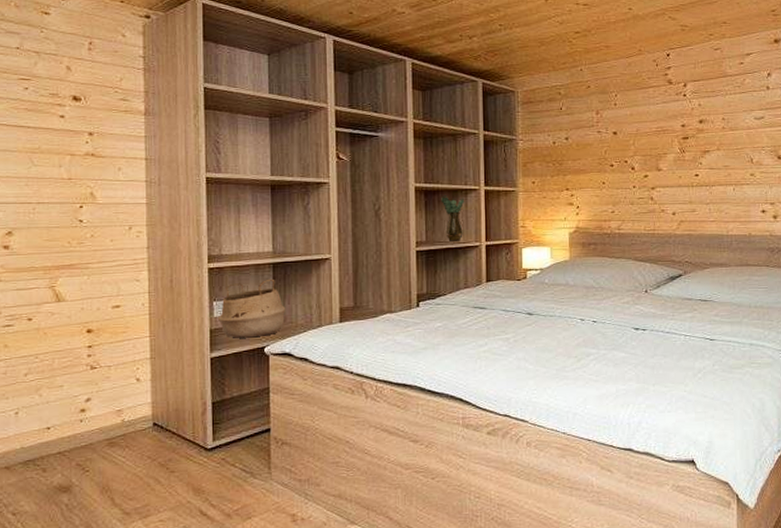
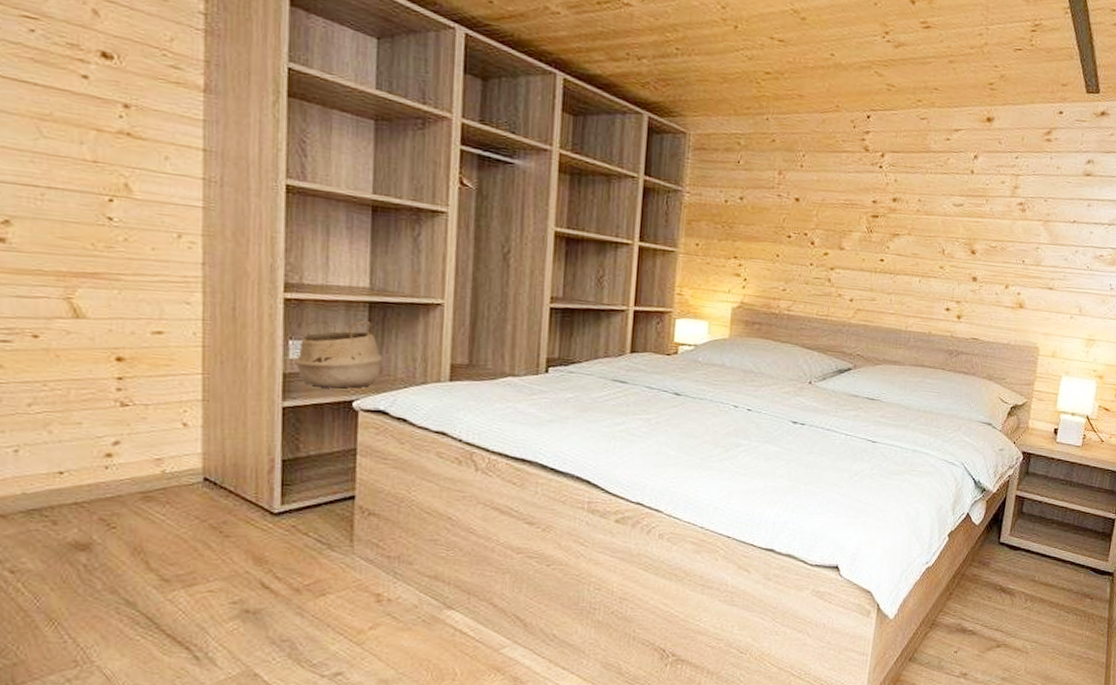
vase: present [441,194,464,241] -> none [585,244,613,302]

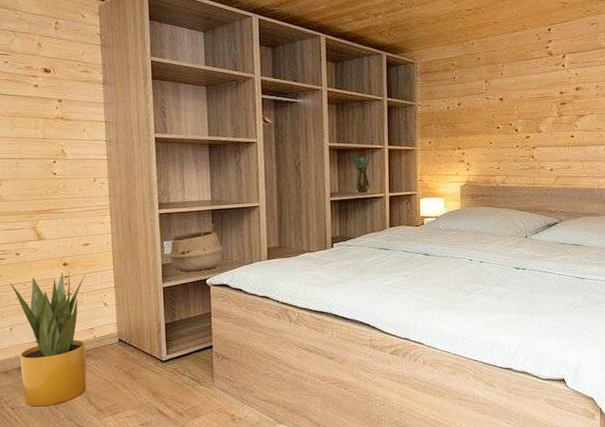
planter: none [19,369,155,571] -> present [10,271,87,407]
vase: none [585,244,613,302] -> present [351,152,370,193]

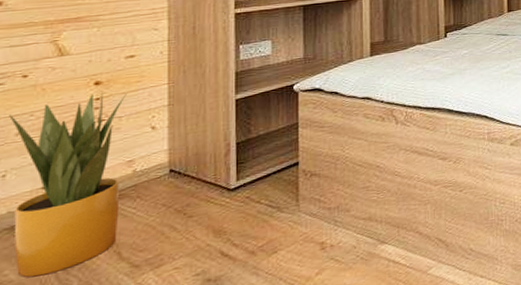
woven basket: present [167,223,223,272] -> none [243,20,316,78]

